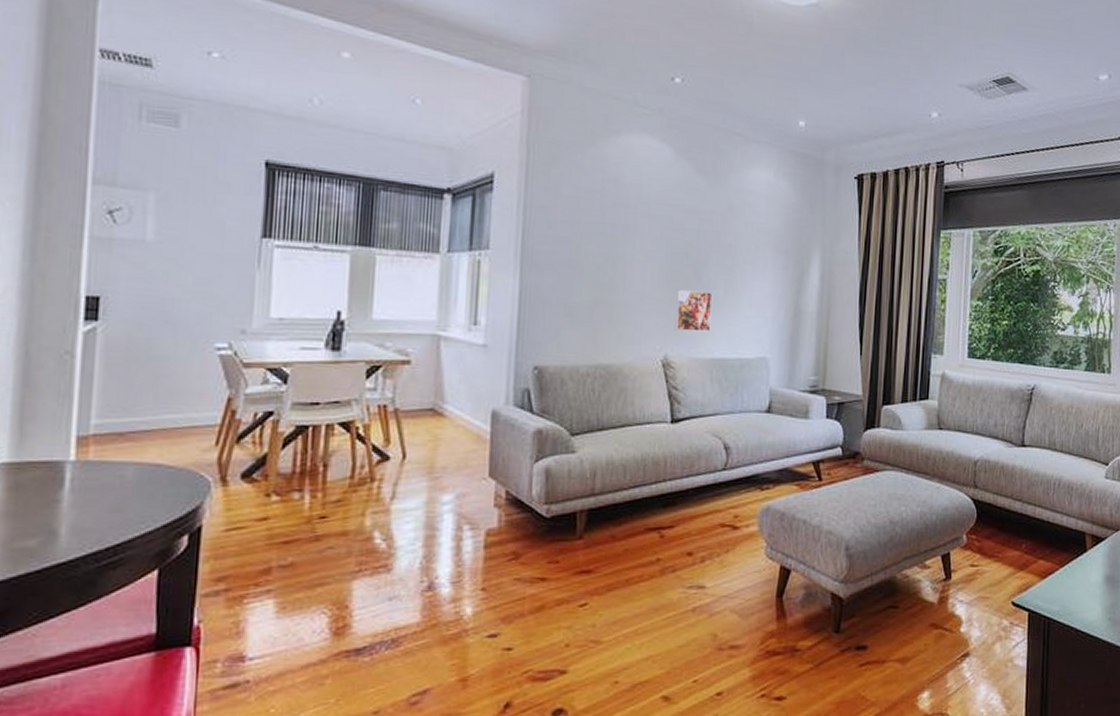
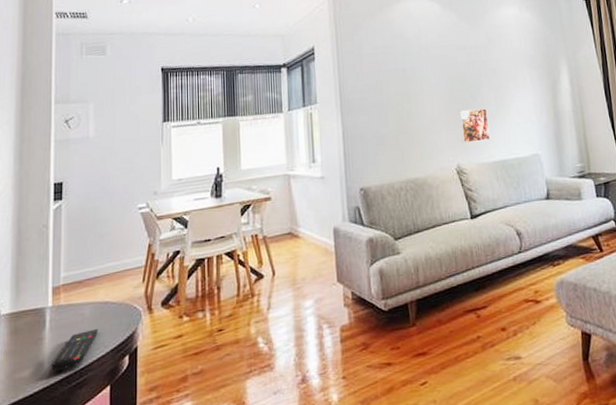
remote control: none [70,496,145,544] -> present [51,328,98,371]

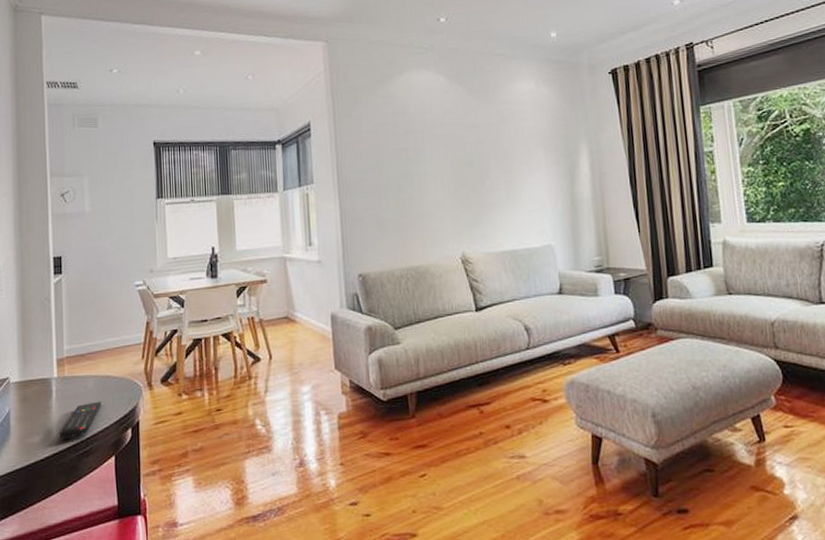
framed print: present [458,108,491,143] -> none [464,194,499,231]

